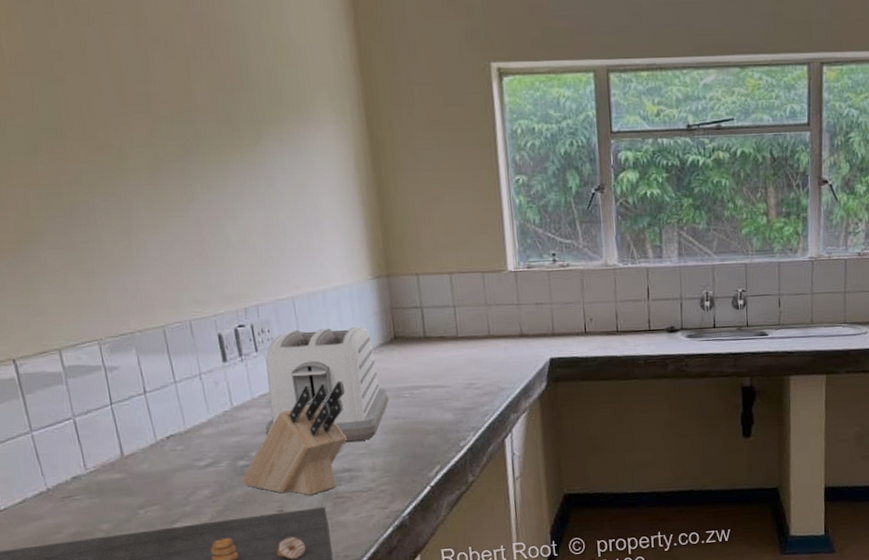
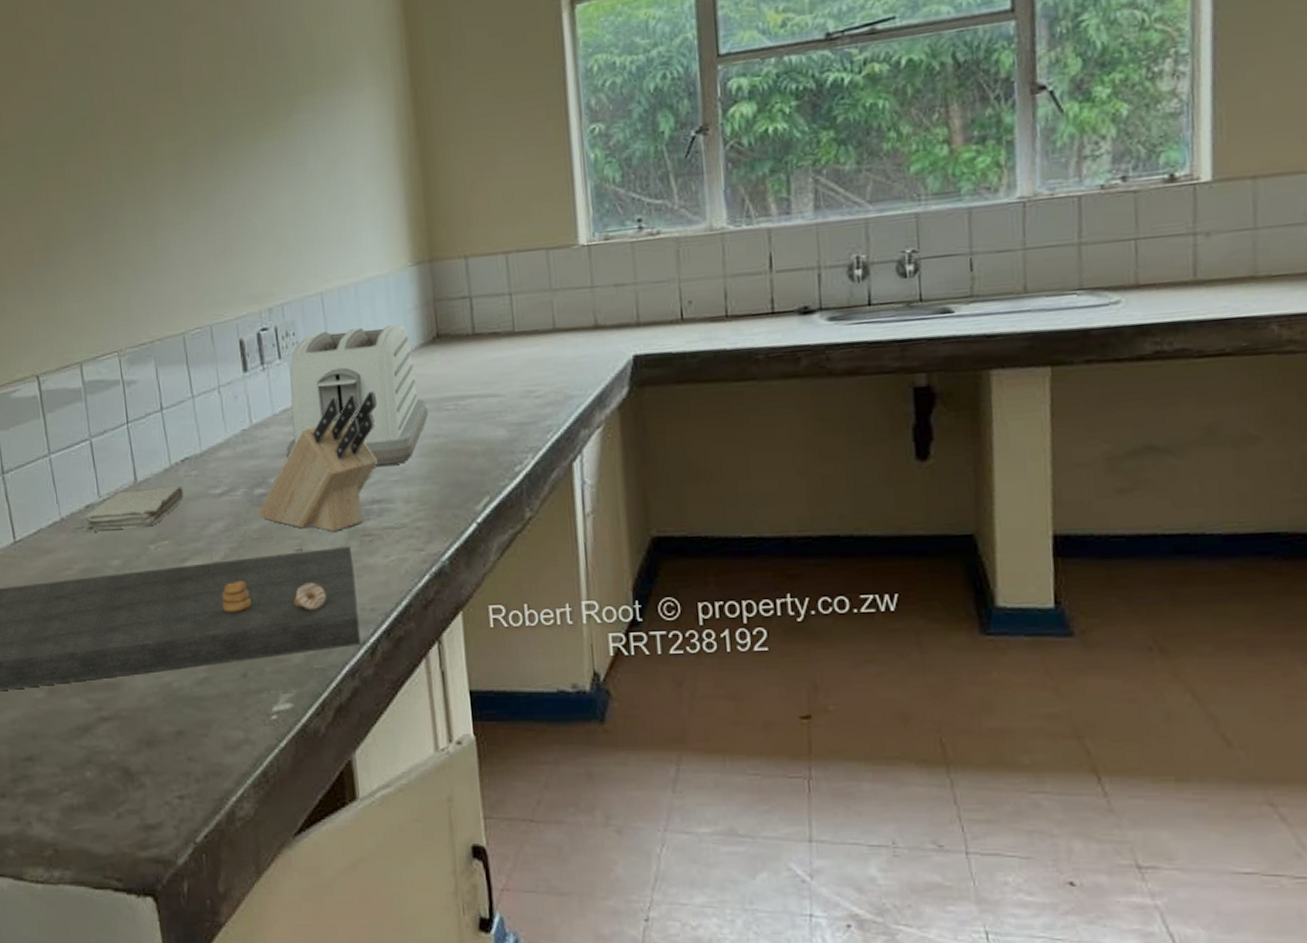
washcloth: none [71,459,171,501] -> present [84,486,184,532]

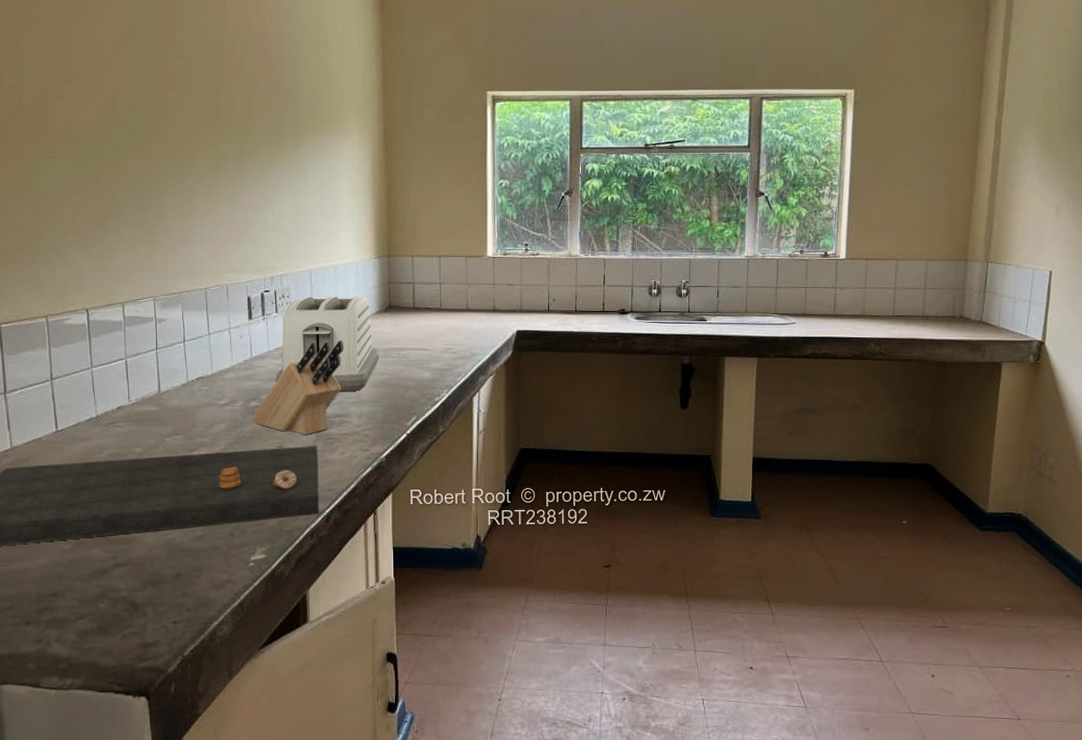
washcloth: present [84,486,184,532] -> none [115,397,196,427]

